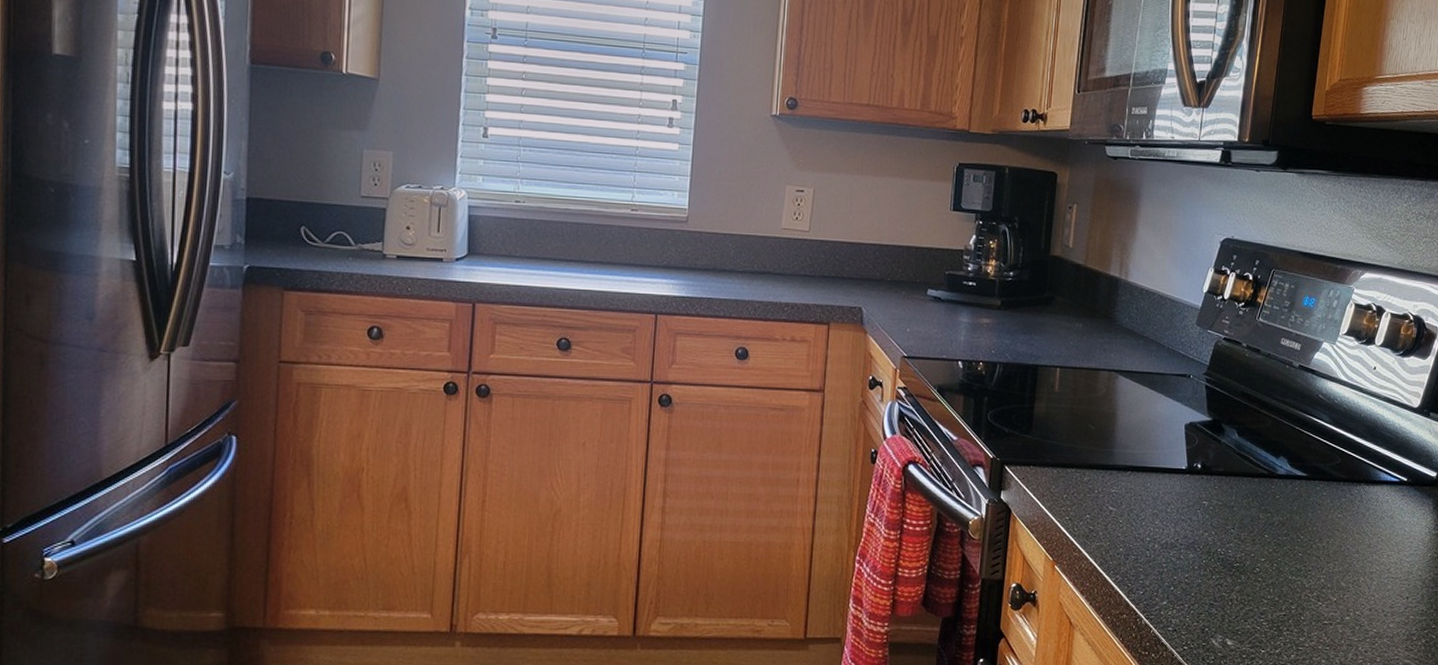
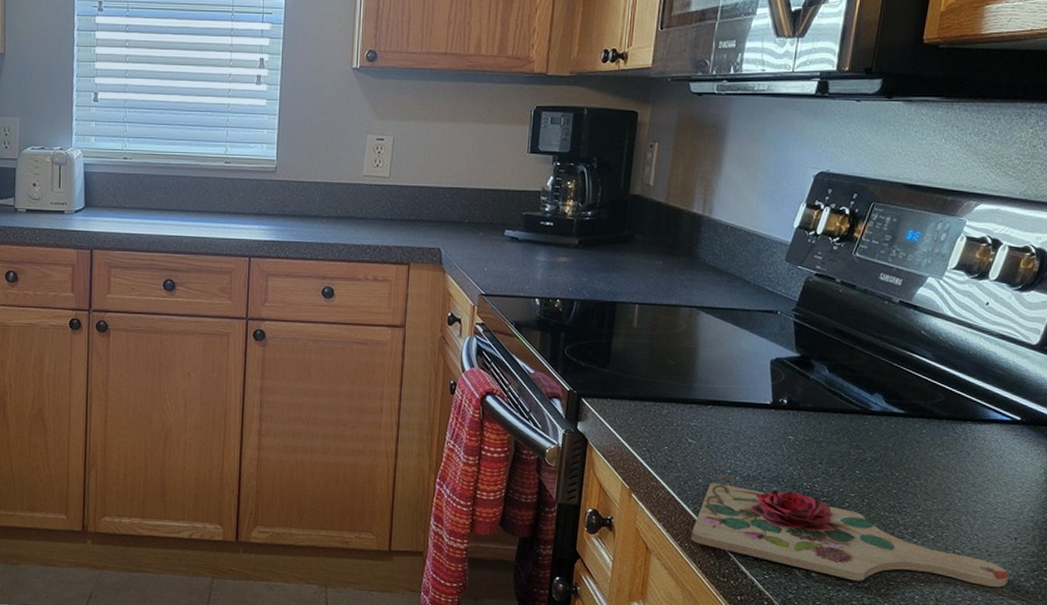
cutting board: none [1112,542,1403,648] -> present [690,474,1009,587]

